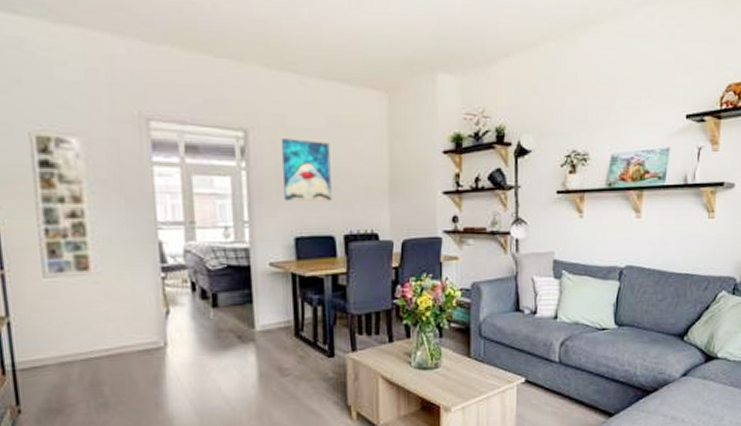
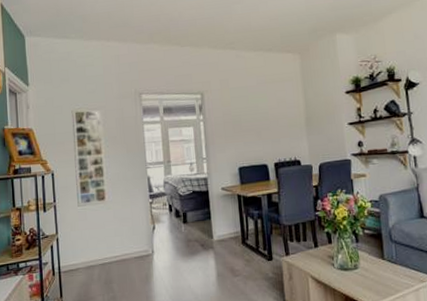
wall art: present [280,138,332,201] -> none [226,95,264,141]

